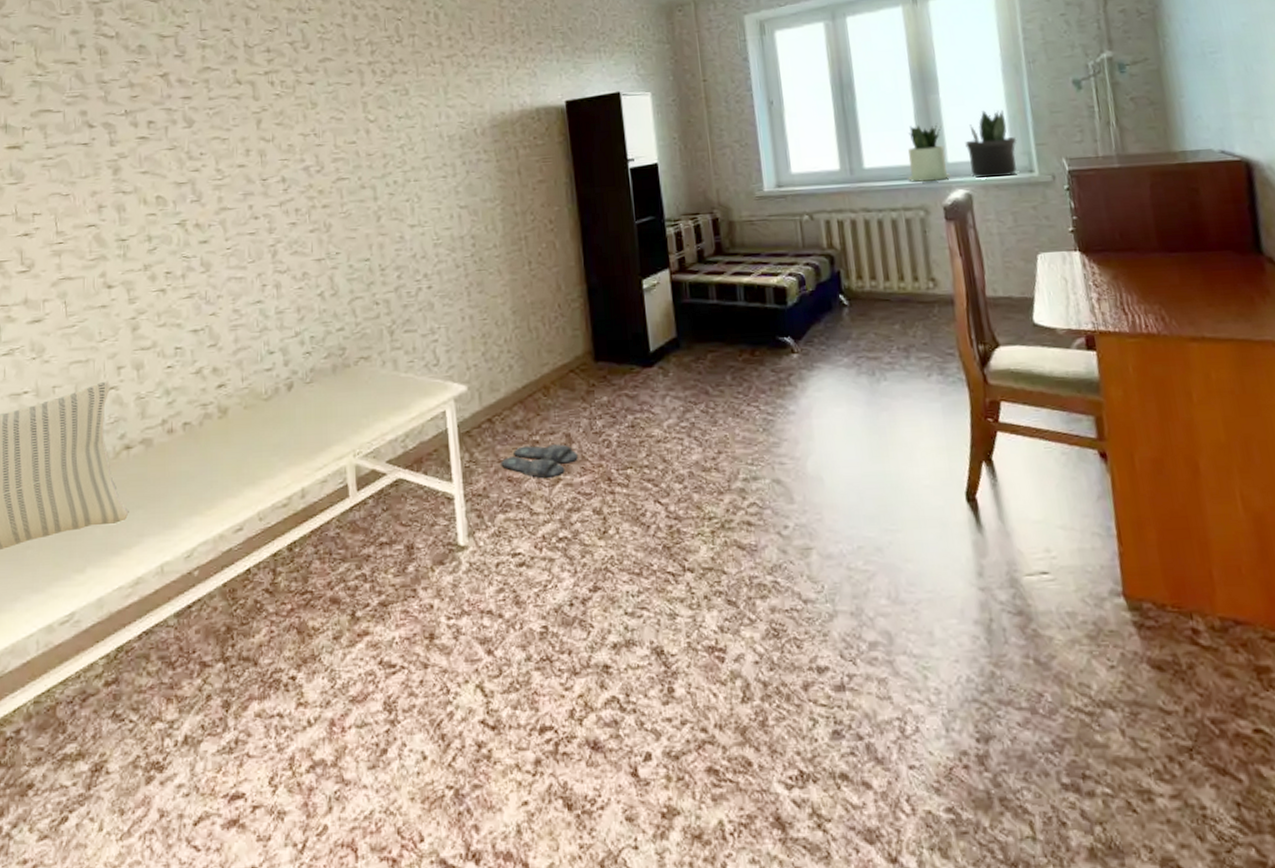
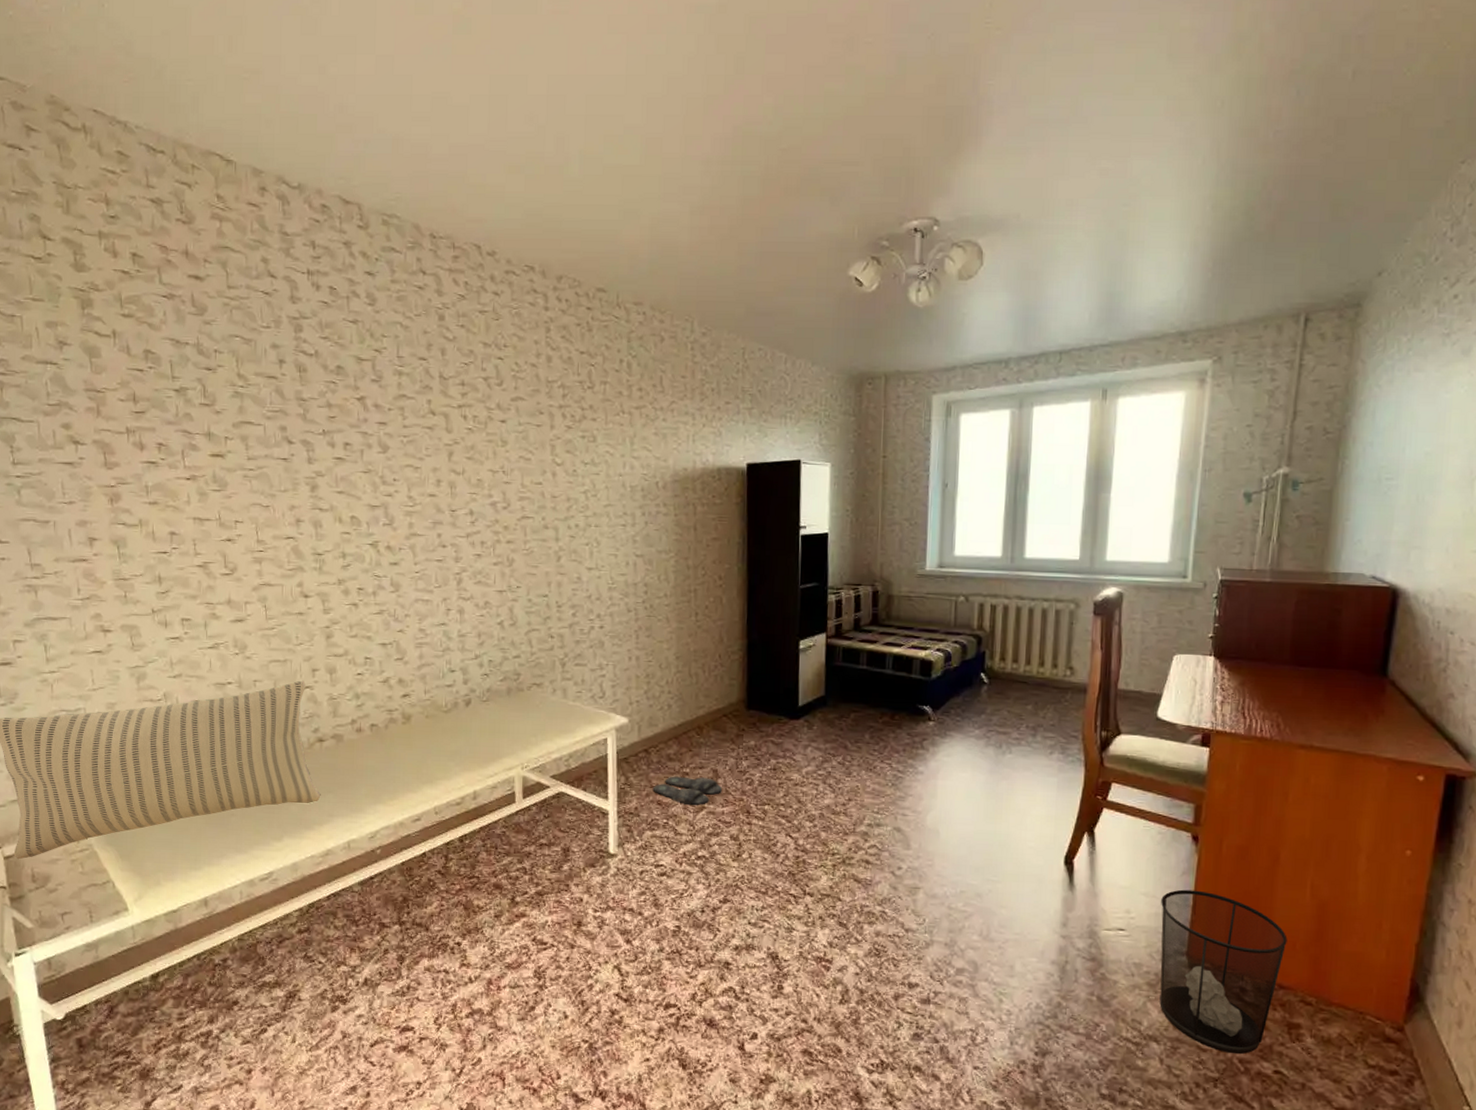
planter: present [907,123,951,182] -> none [1064,521,1107,577]
planter: present [965,109,1017,178] -> none [1126,514,1177,579]
waste bin: none [1081,516,1232,714] -> present [1160,889,1287,1055]

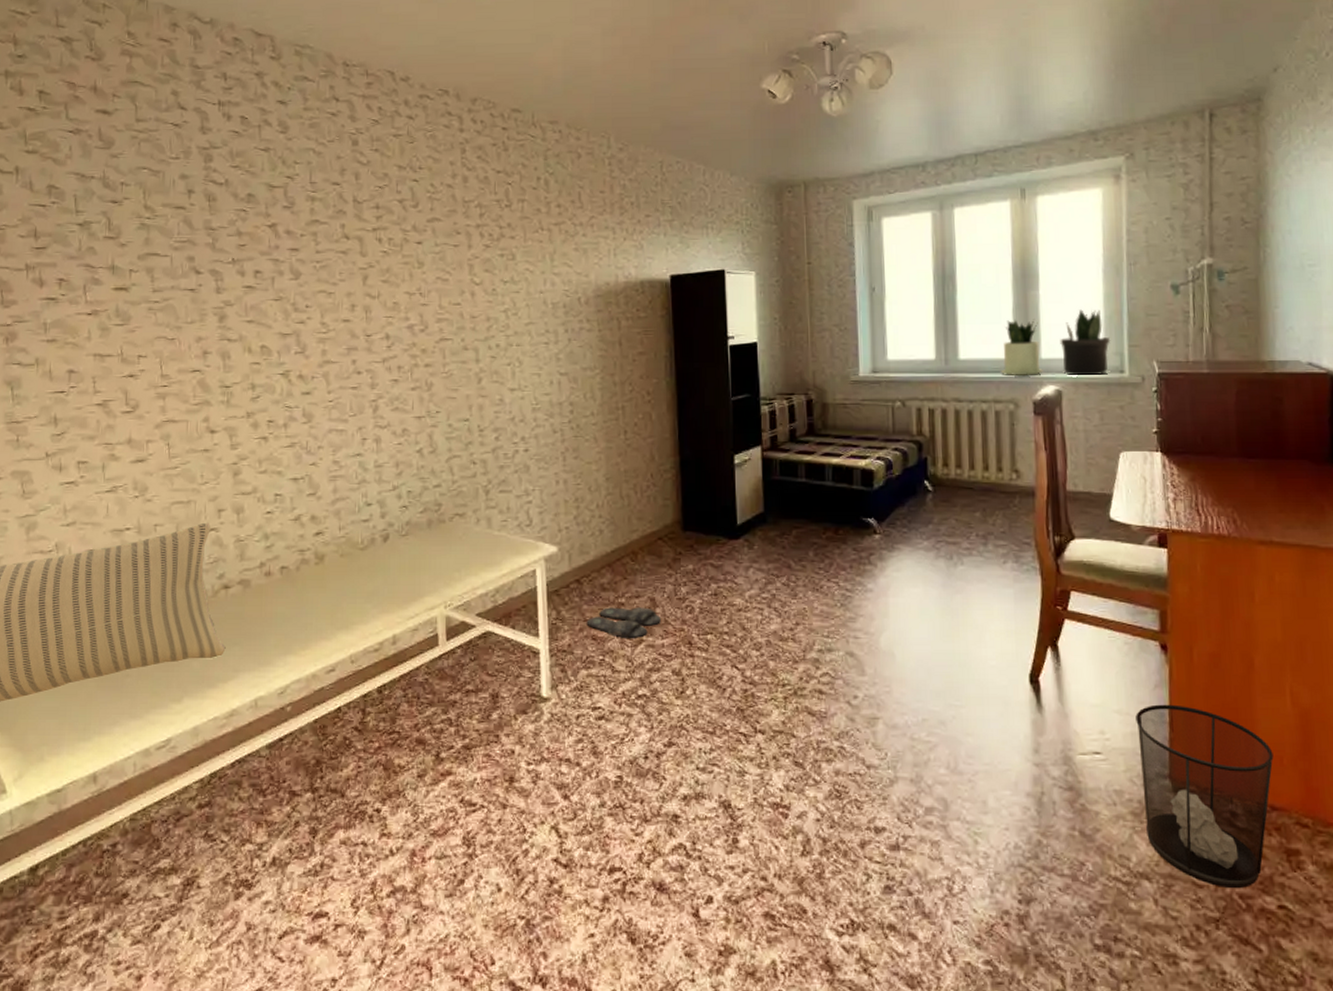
planter: none [1064,521,1107,577] -> present [1000,319,1043,375]
planter: none [1126,514,1177,579] -> present [1060,309,1111,375]

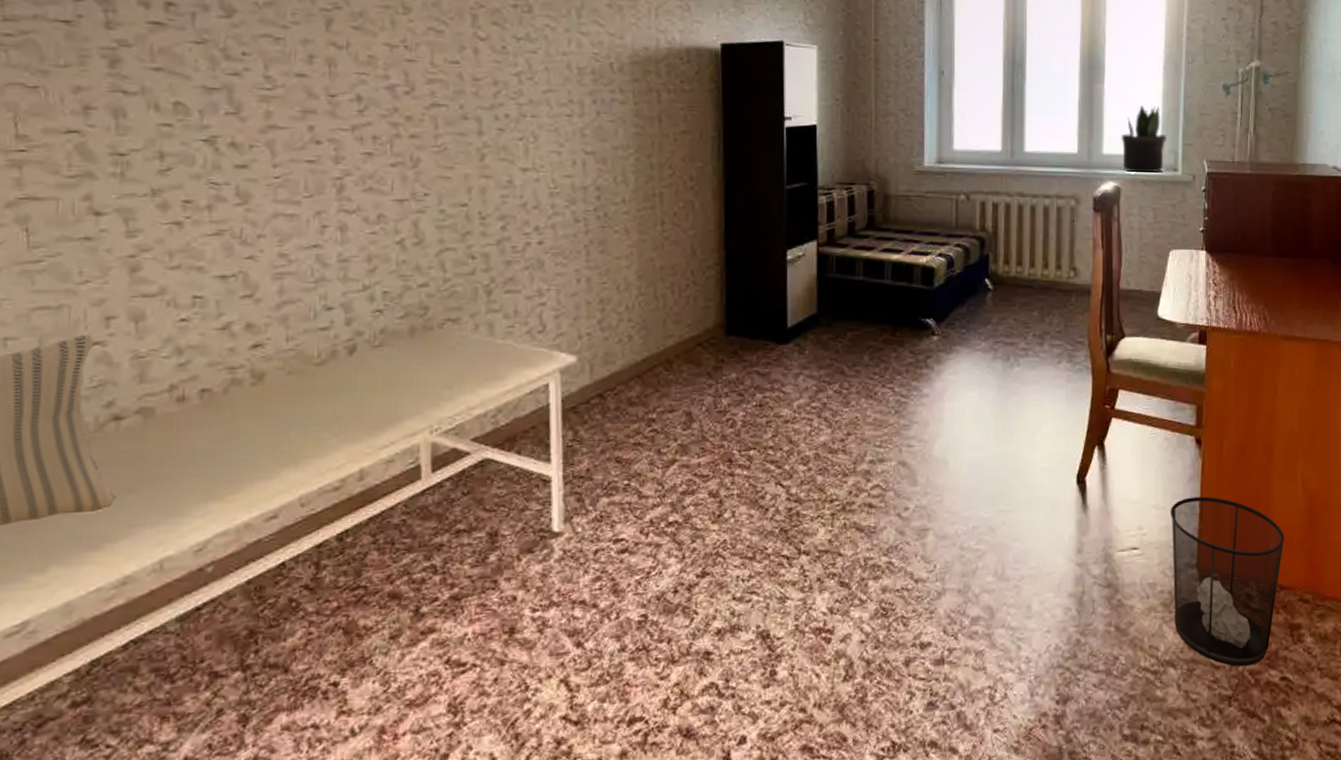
slippers: present [586,607,661,638] -> none [609,423,697,459]
planter: present [1000,319,1043,375] -> none [1064,112,1104,171]

